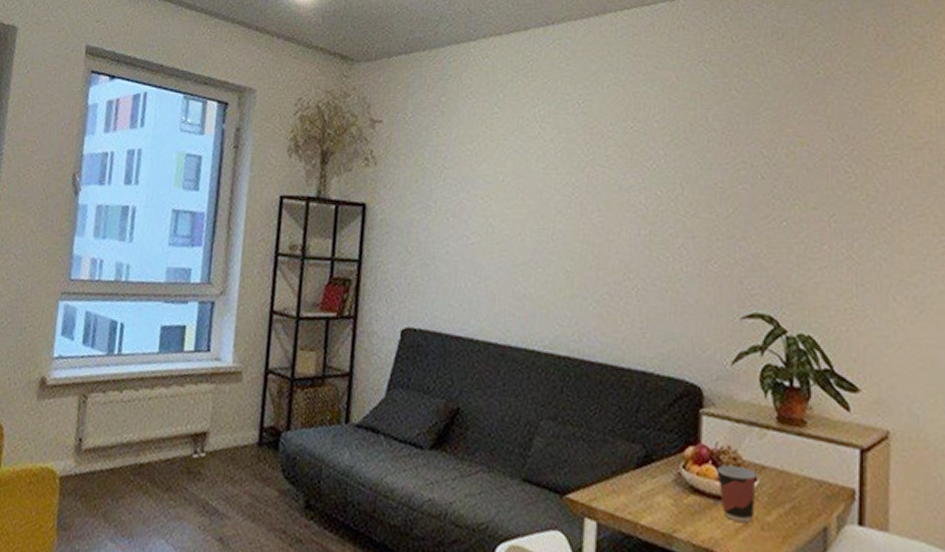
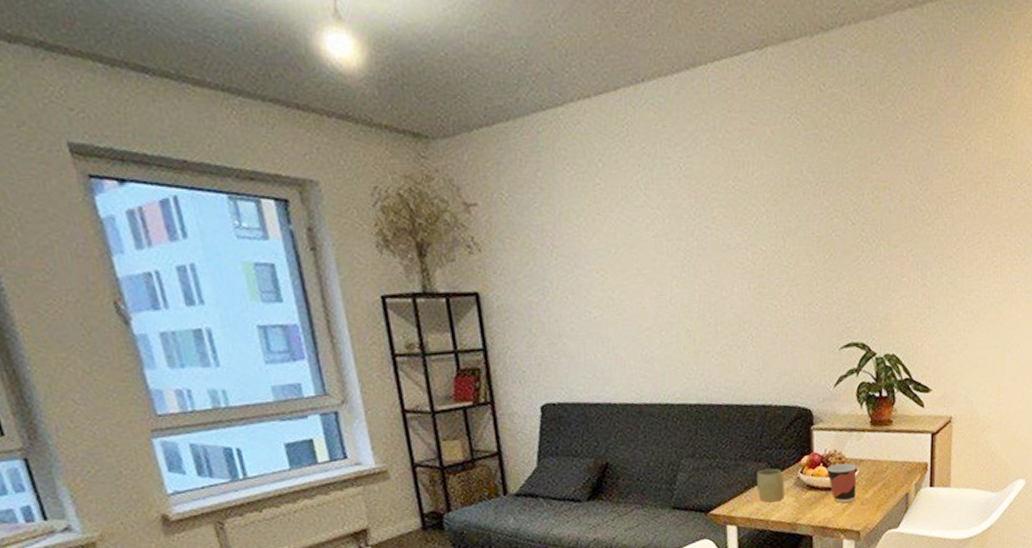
mug: none [627,452,661,500] -> present [757,468,785,503]

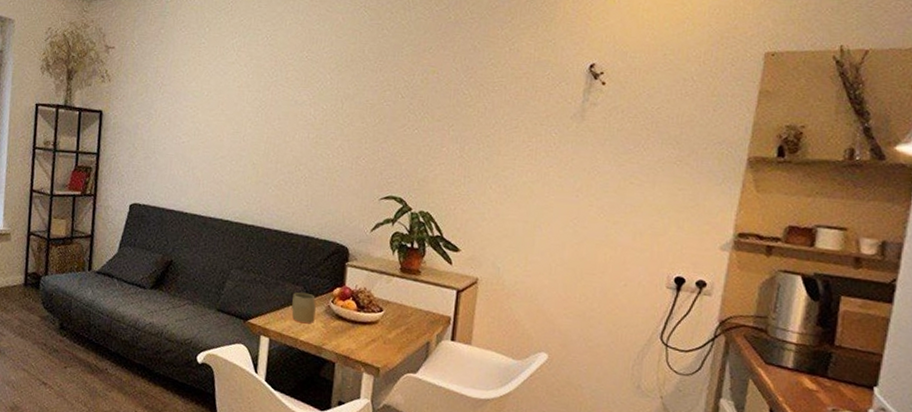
cup: present [826,463,857,503] -> none [355,300,383,339]

